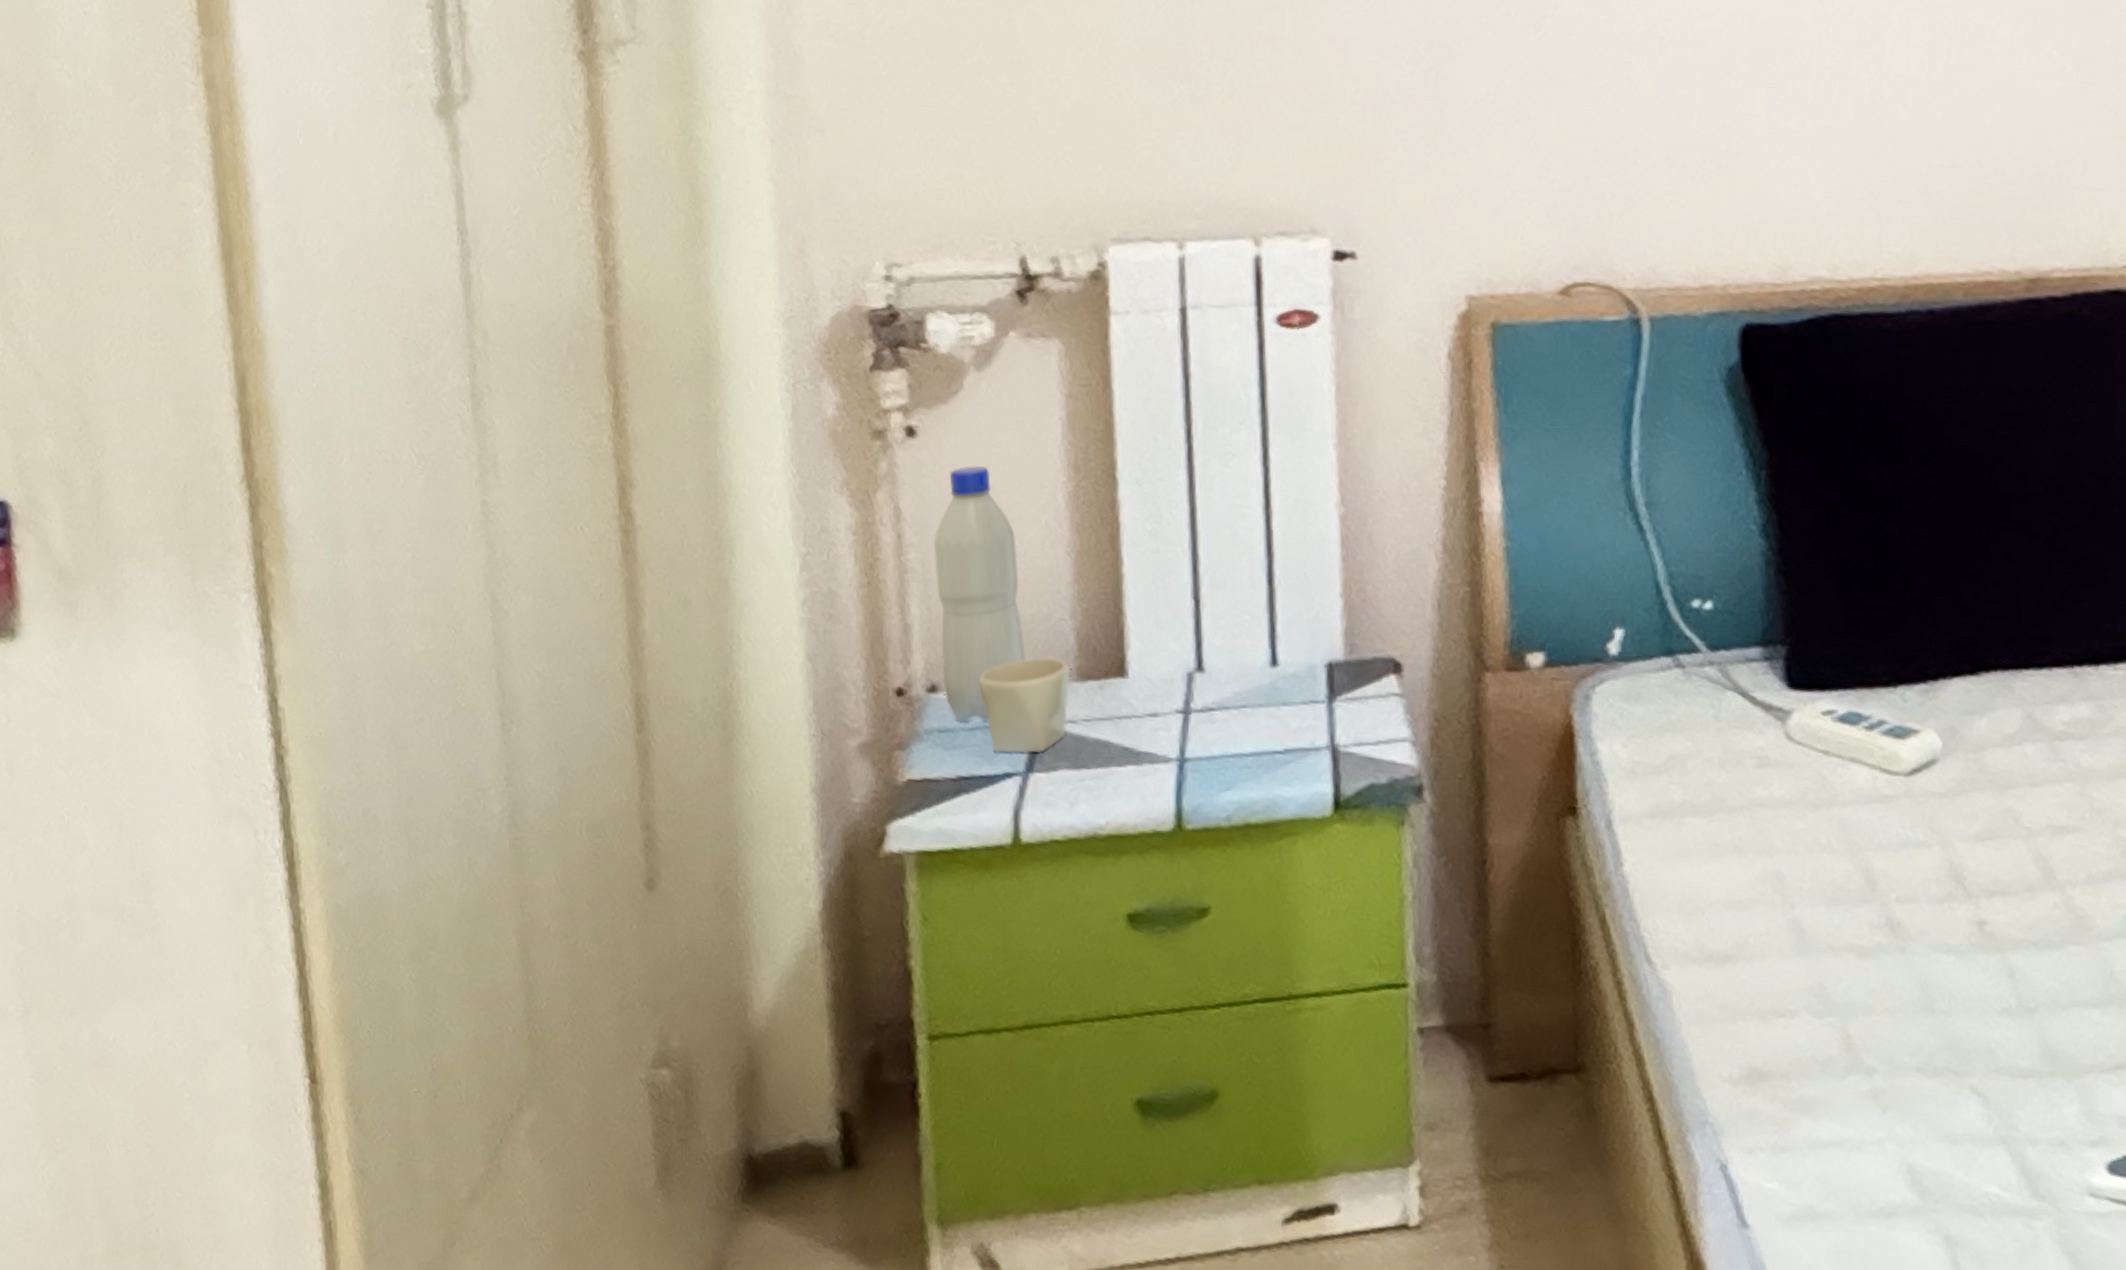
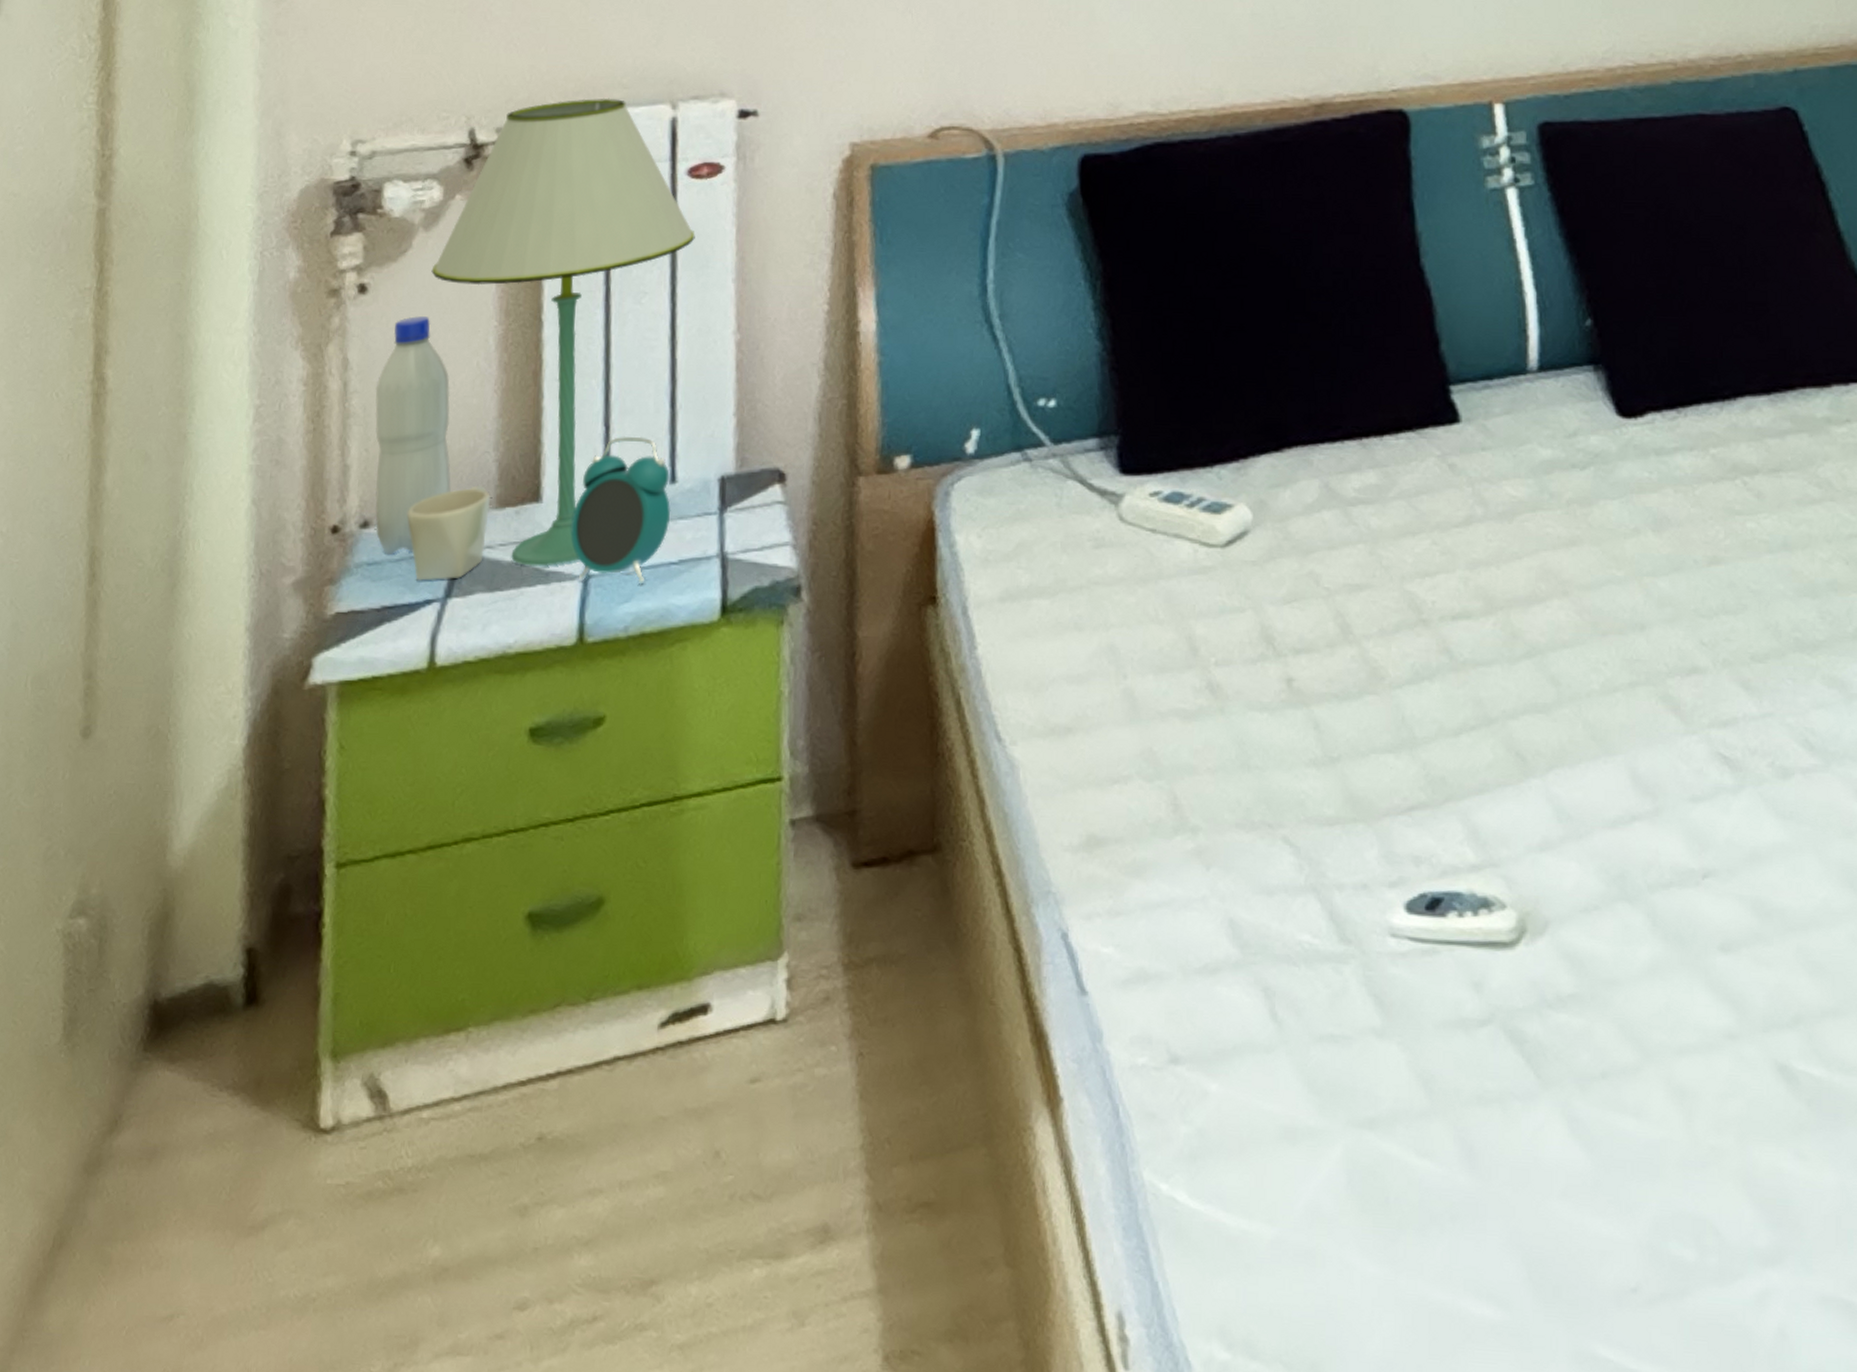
table lamp: none [987,228,1288,746] -> present [431,98,695,566]
alarm clock: none [1162,611,1273,773] -> present [571,436,671,585]

